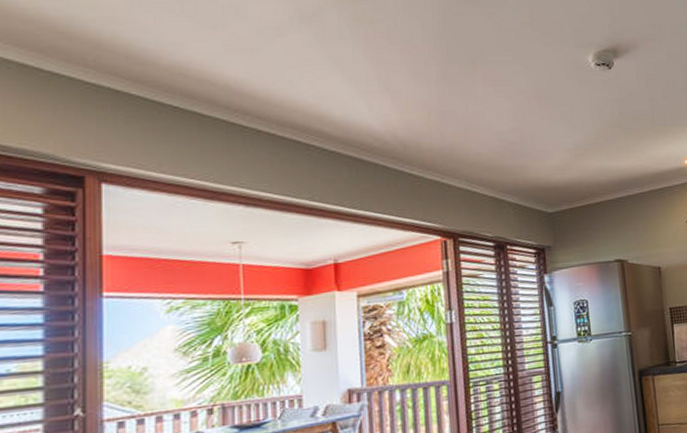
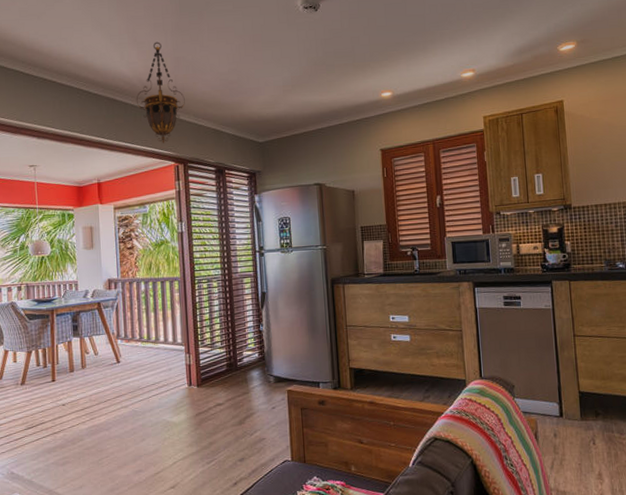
hanging lantern: none [389,92,455,214] -> present [136,41,185,143]

